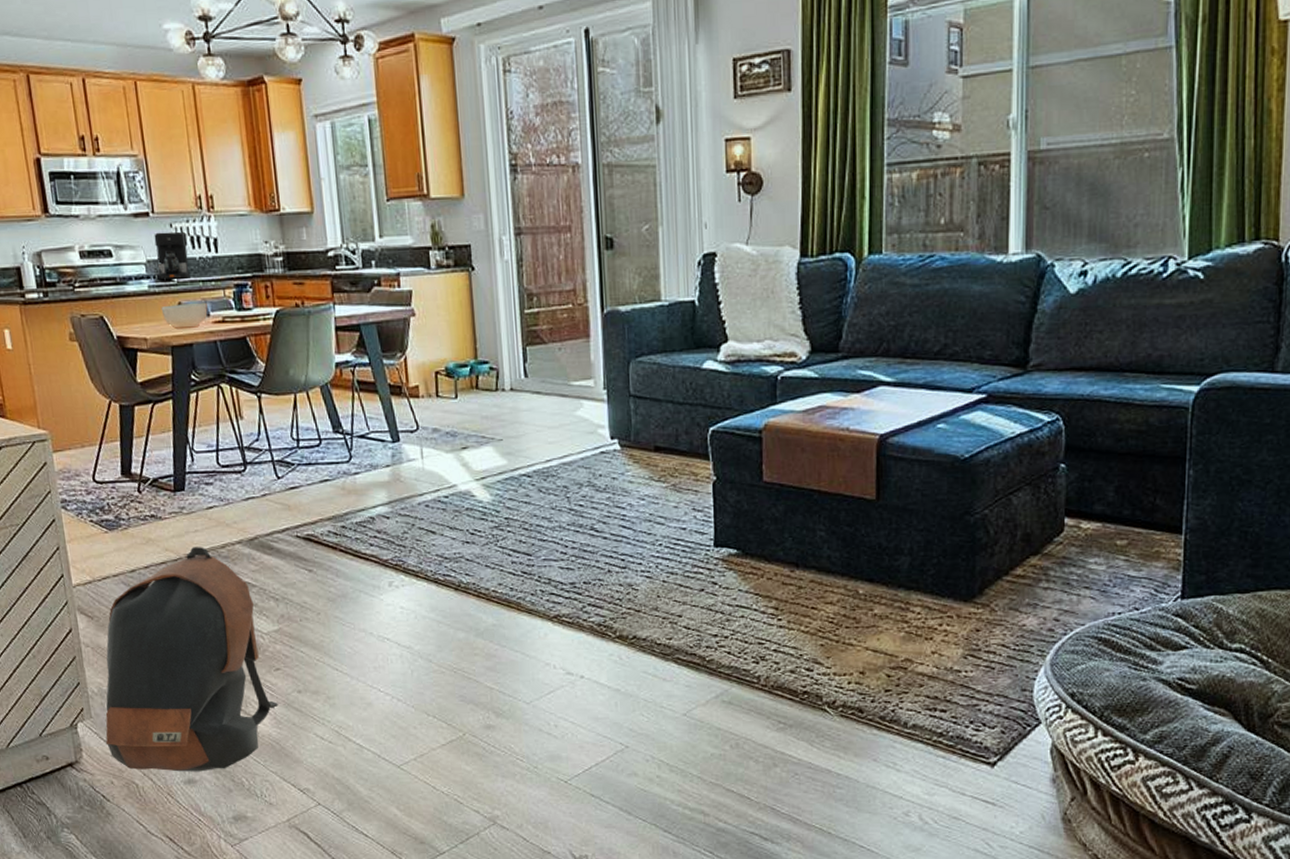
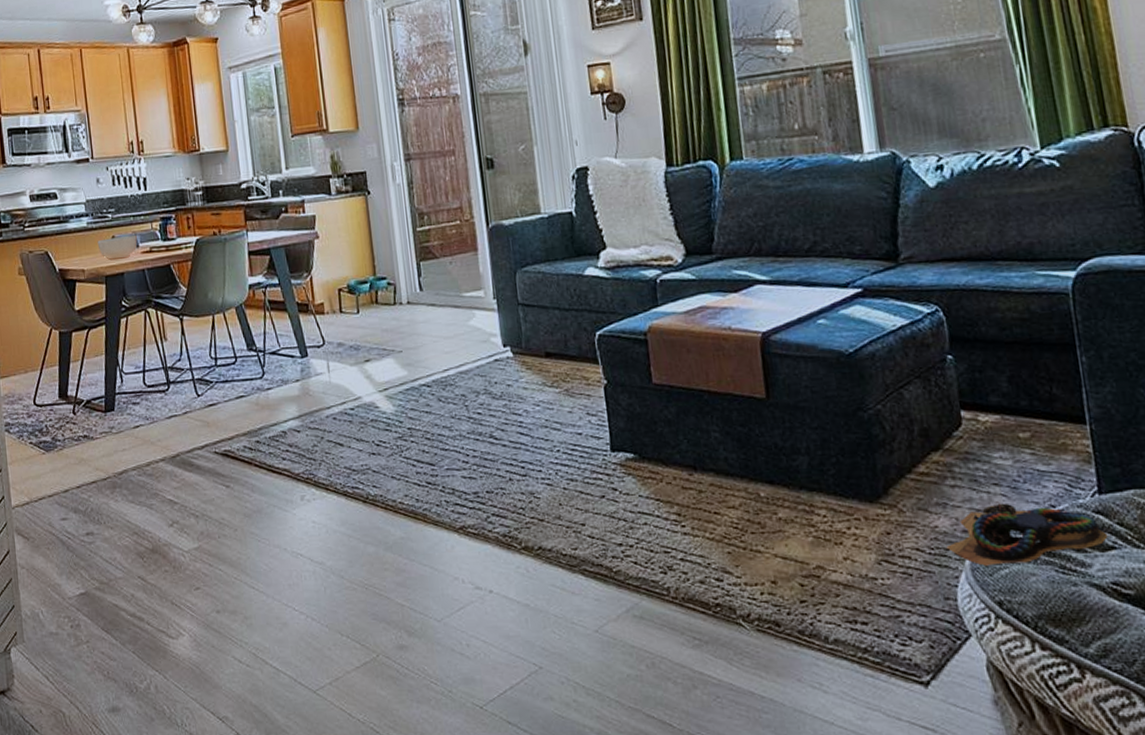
backpack: present [105,547,278,772] -> none [36,465,198,699]
coffee maker: present [154,232,190,281] -> none [93,174,123,218]
dog toy: none [1030,603,1182,661] -> present [946,501,1108,566]

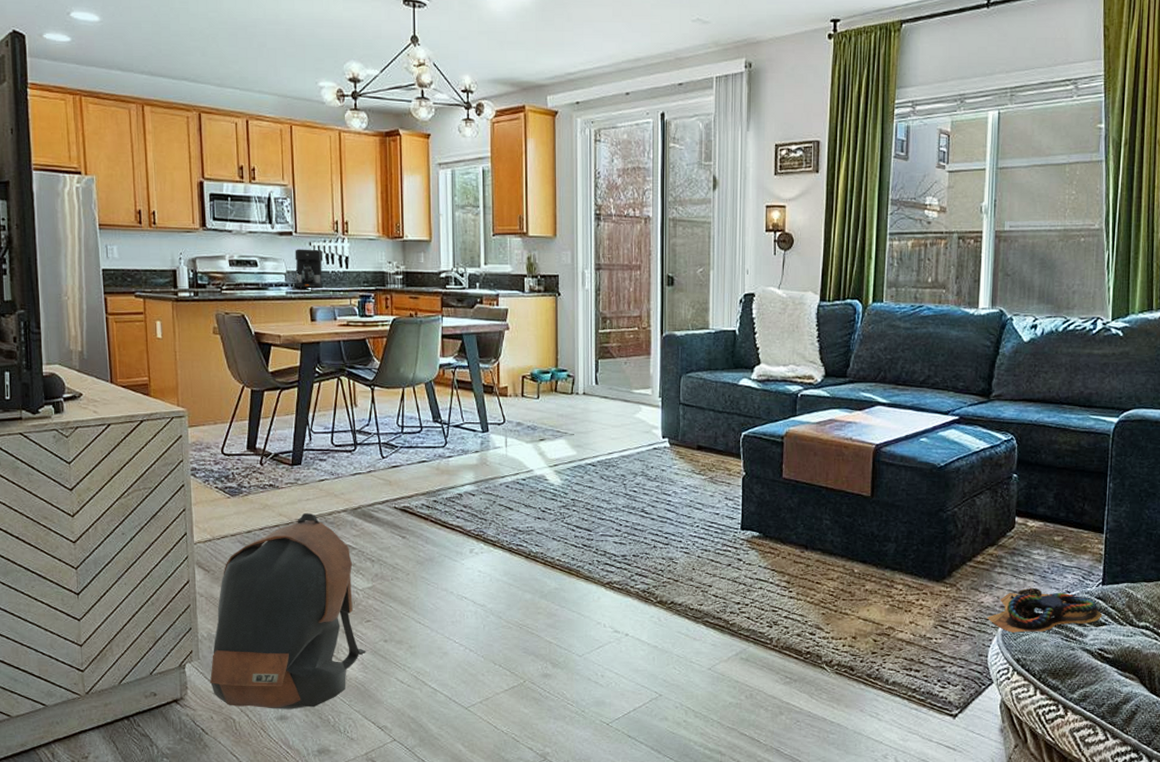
backpack: none [36,465,198,699] -> present [210,513,366,709]
coffee maker: none [93,174,123,218] -> present [293,250,323,289]
bowl: present [97,235,137,261] -> none [295,308,335,330]

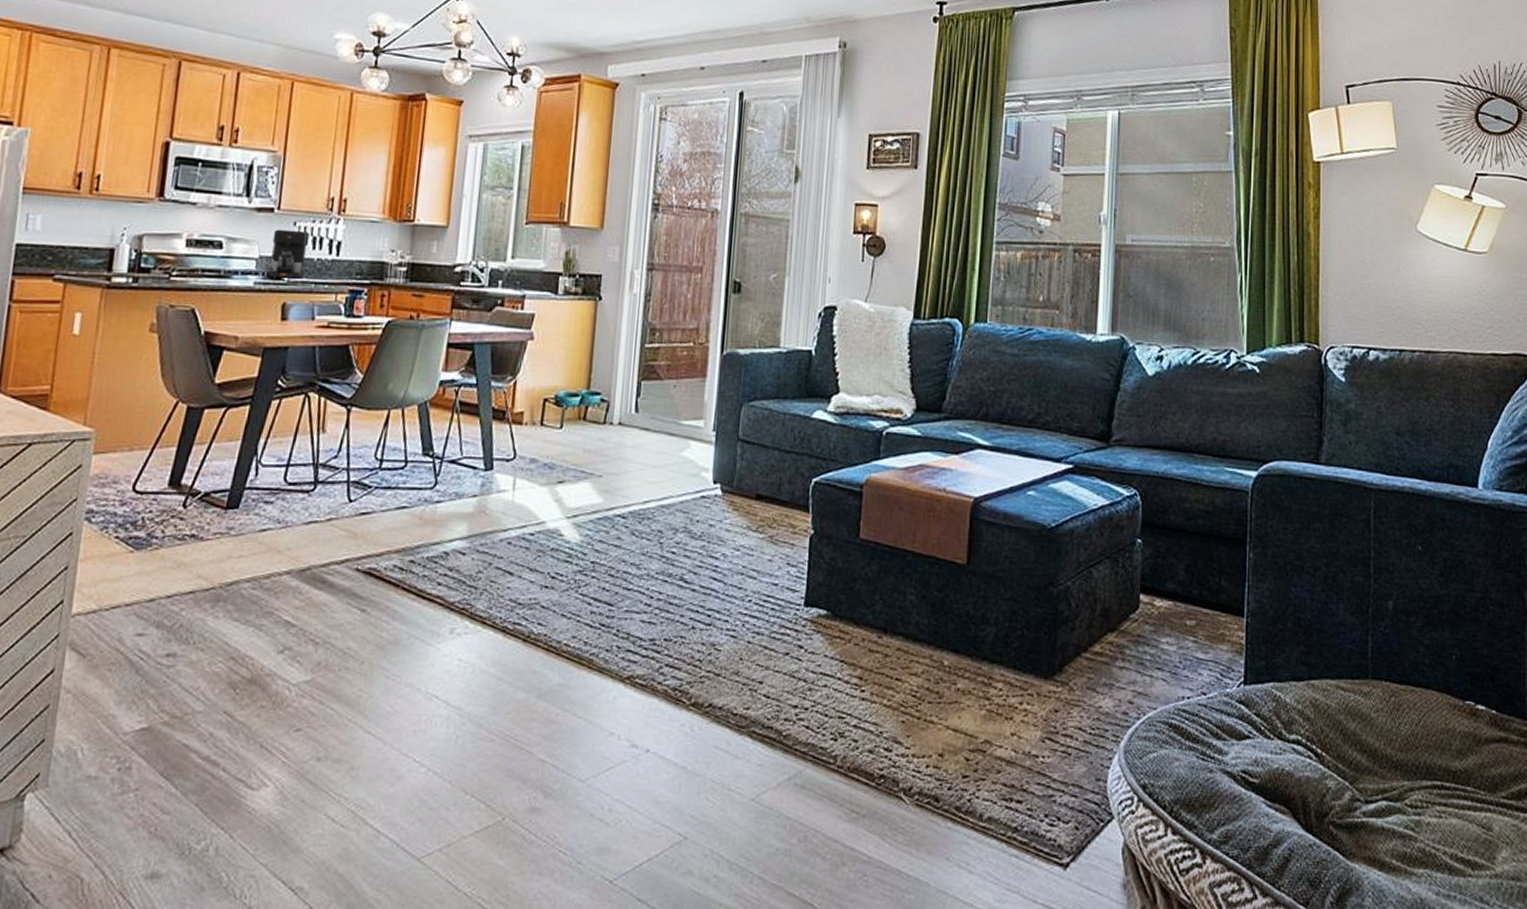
backpack: present [210,513,366,709] -> none [57,575,289,863]
dog toy: present [987,586,1103,633] -> none [1106,686,1245,749]

